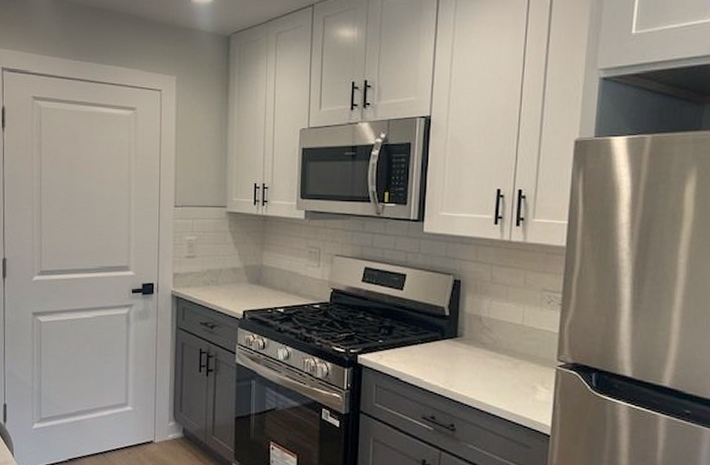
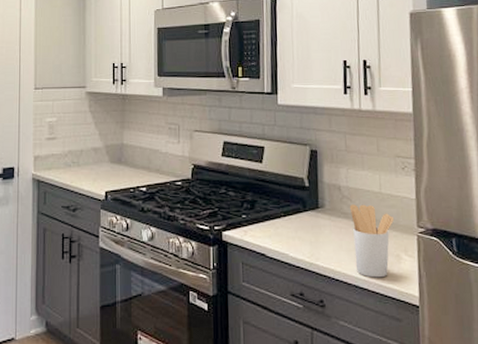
utensil holder: none [489,335,534,407] -> present [349,204,395,278]

